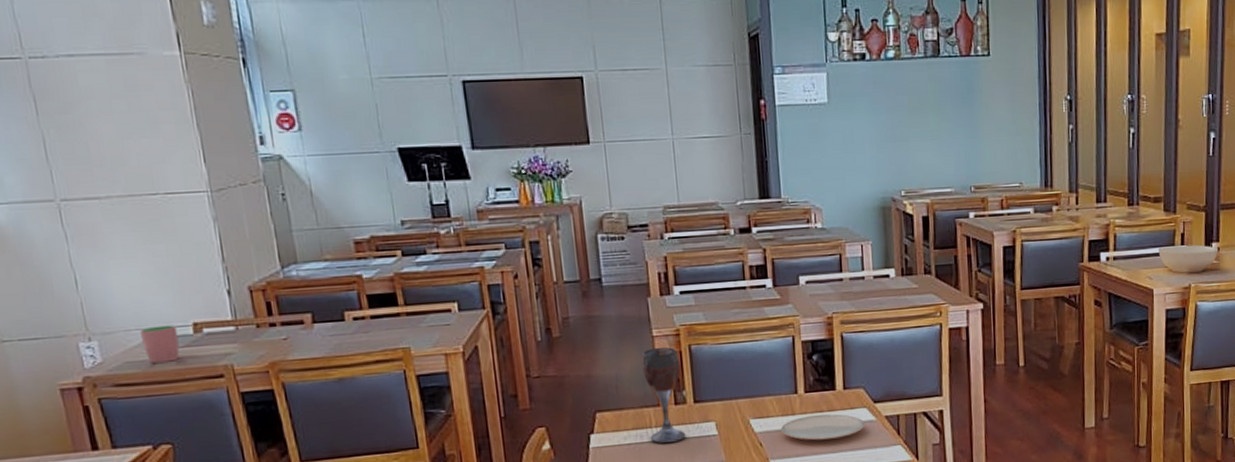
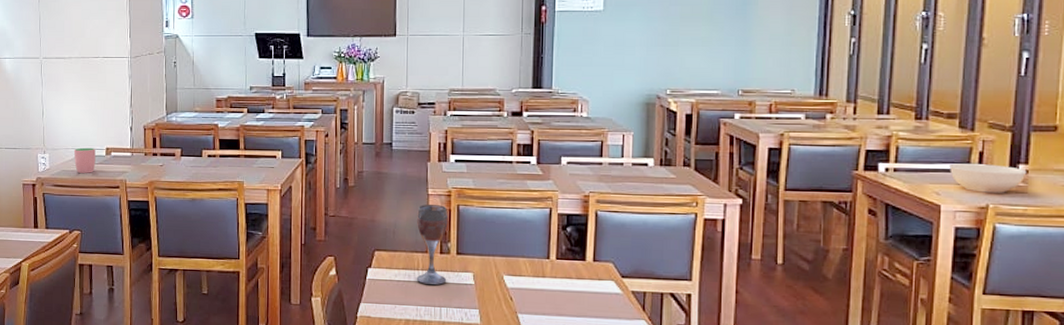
plate: present [780,413,865,441] -> none [530,279,611,305]

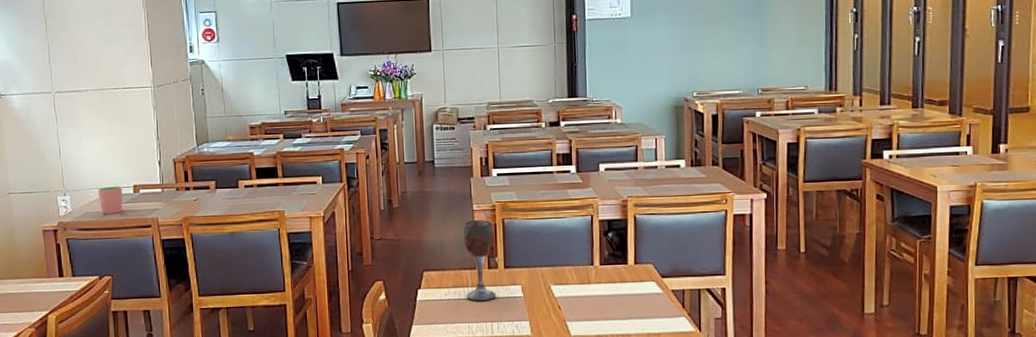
bowl: present [949,163,1027,193] -> none [943,146,1007,172]

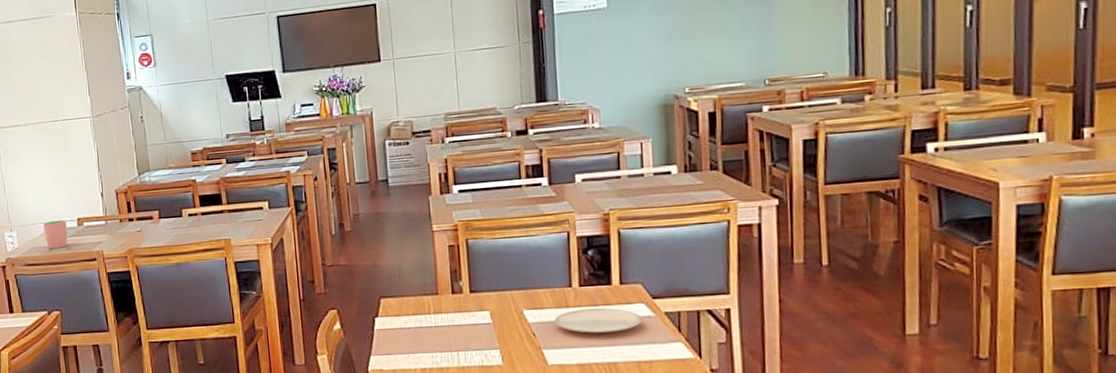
cup: present [462,219,496,300] -> none [422,240,462,328]
plate: none [577,284,653,308] -> present [553,307,643,333]

